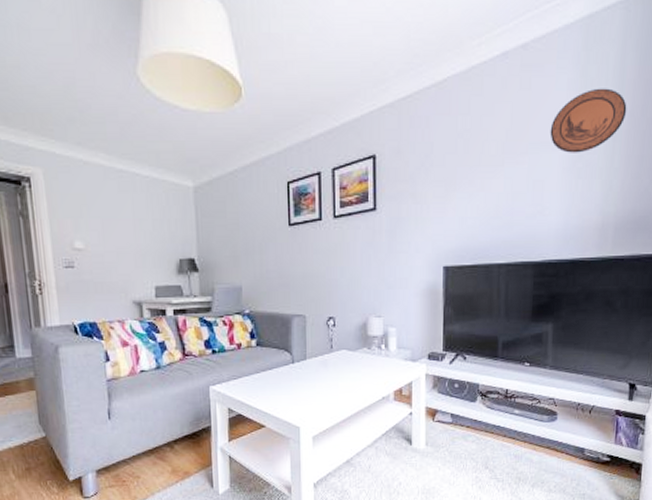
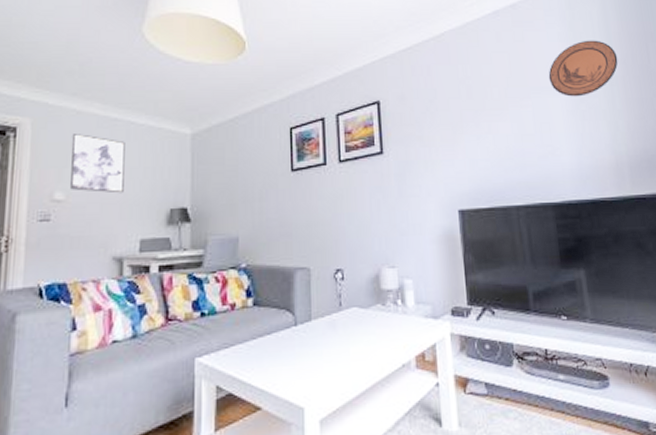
wall art: none [82,185,136,244] -> present [70,134,125,194]

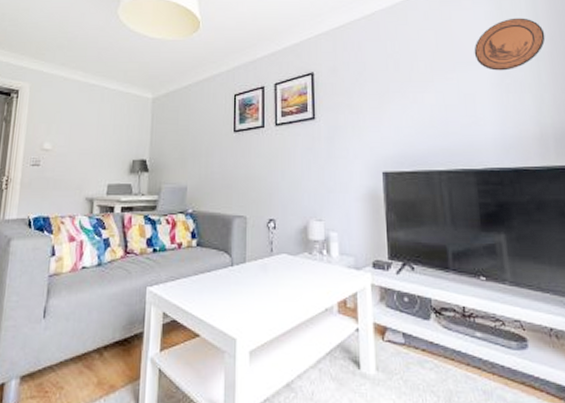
wall art: present [70,134,125,194] -> none [56,96,100,146]

